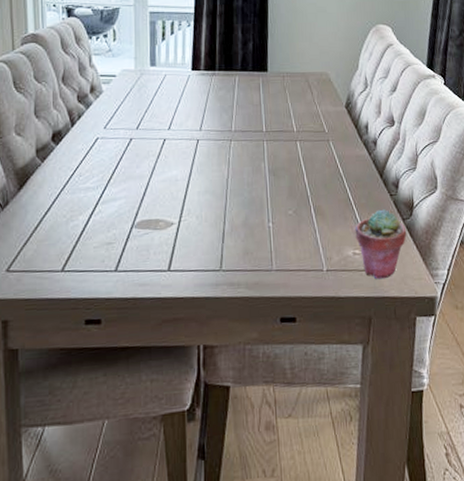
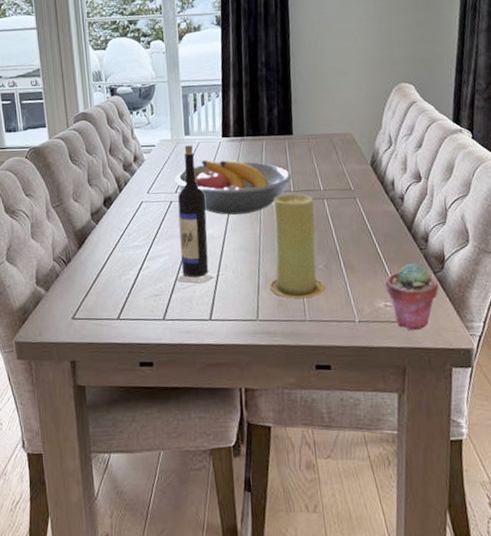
fruit bowl: none [136,93,264,155] -> present [174,159,292,215]
wine bottle: none [138,77,170,224] -> present [177,145,209,277]
candle: none [235,133,293,247] -> present [269,193,325,298]

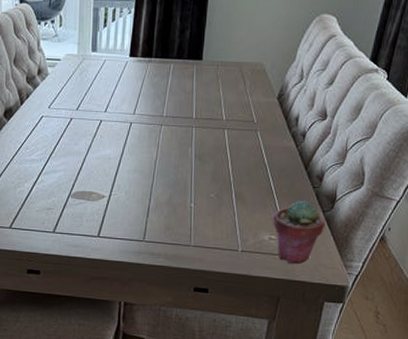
fruit bowl: present [174,159,292,215] -> none [77,78,196,137]
wine bottle: present [177,145,209,277] -> none [76,62,105,195]
candle: present [269,193,325,298] -> none [159,120,213,224]

